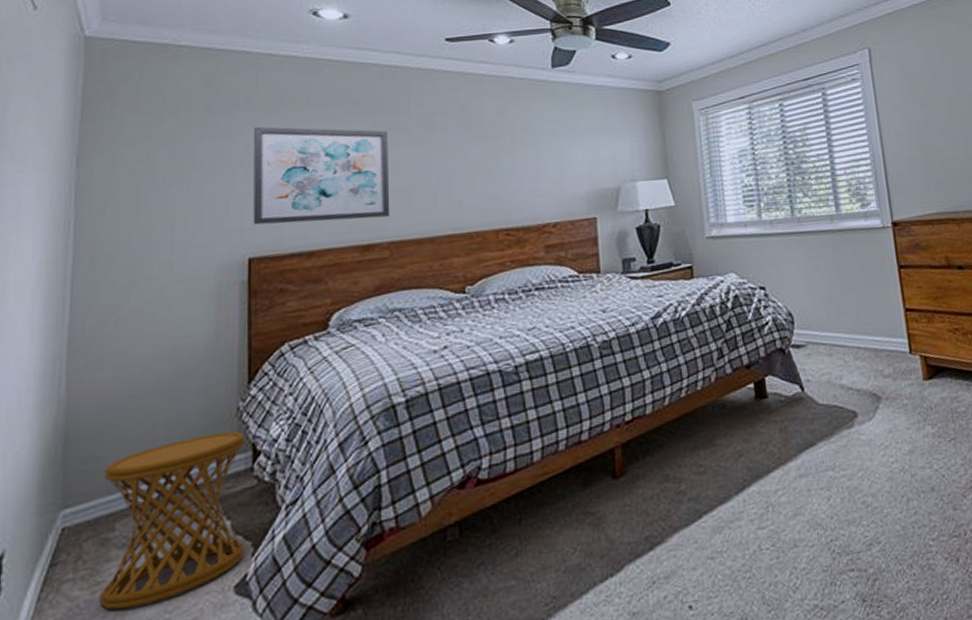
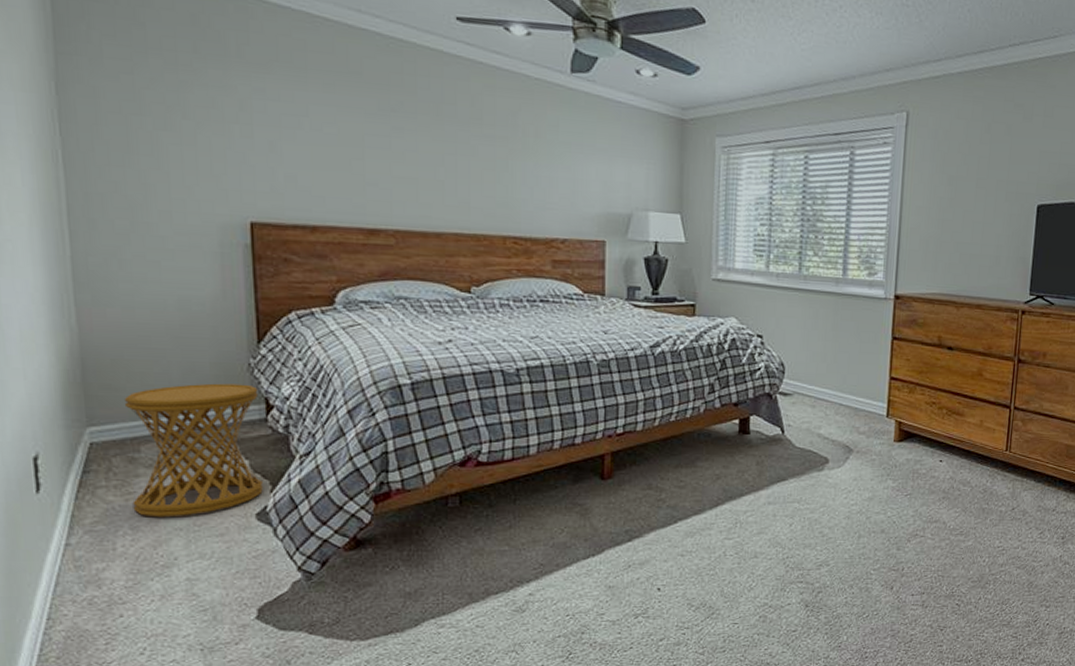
wall art: present [253,126,390,225] -> none [248,81,396,204]

